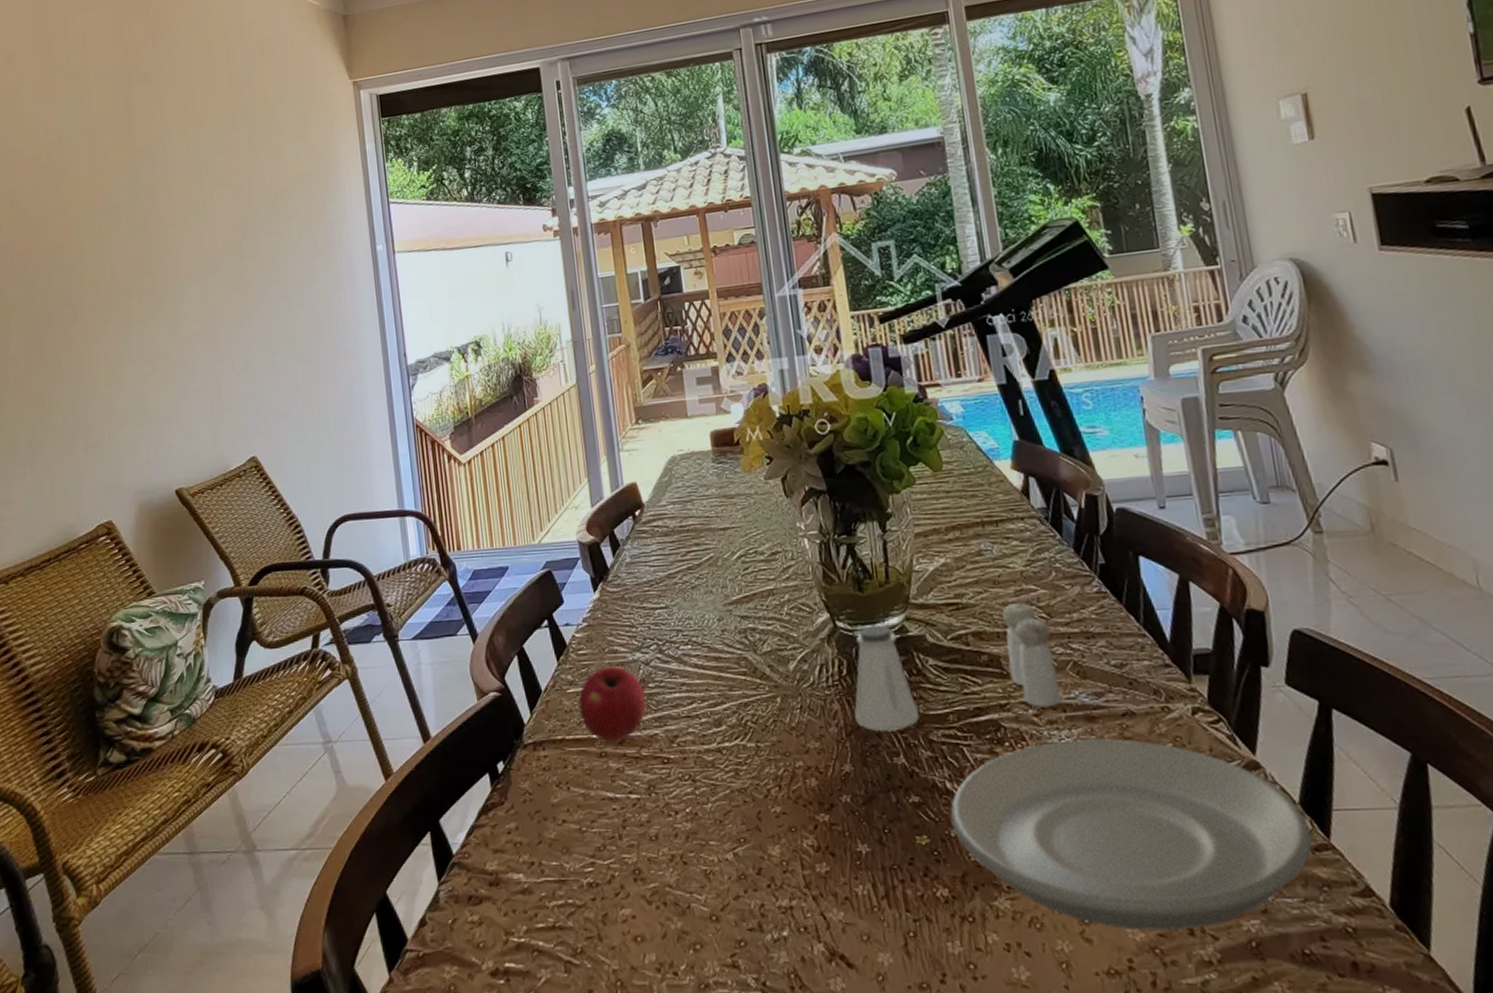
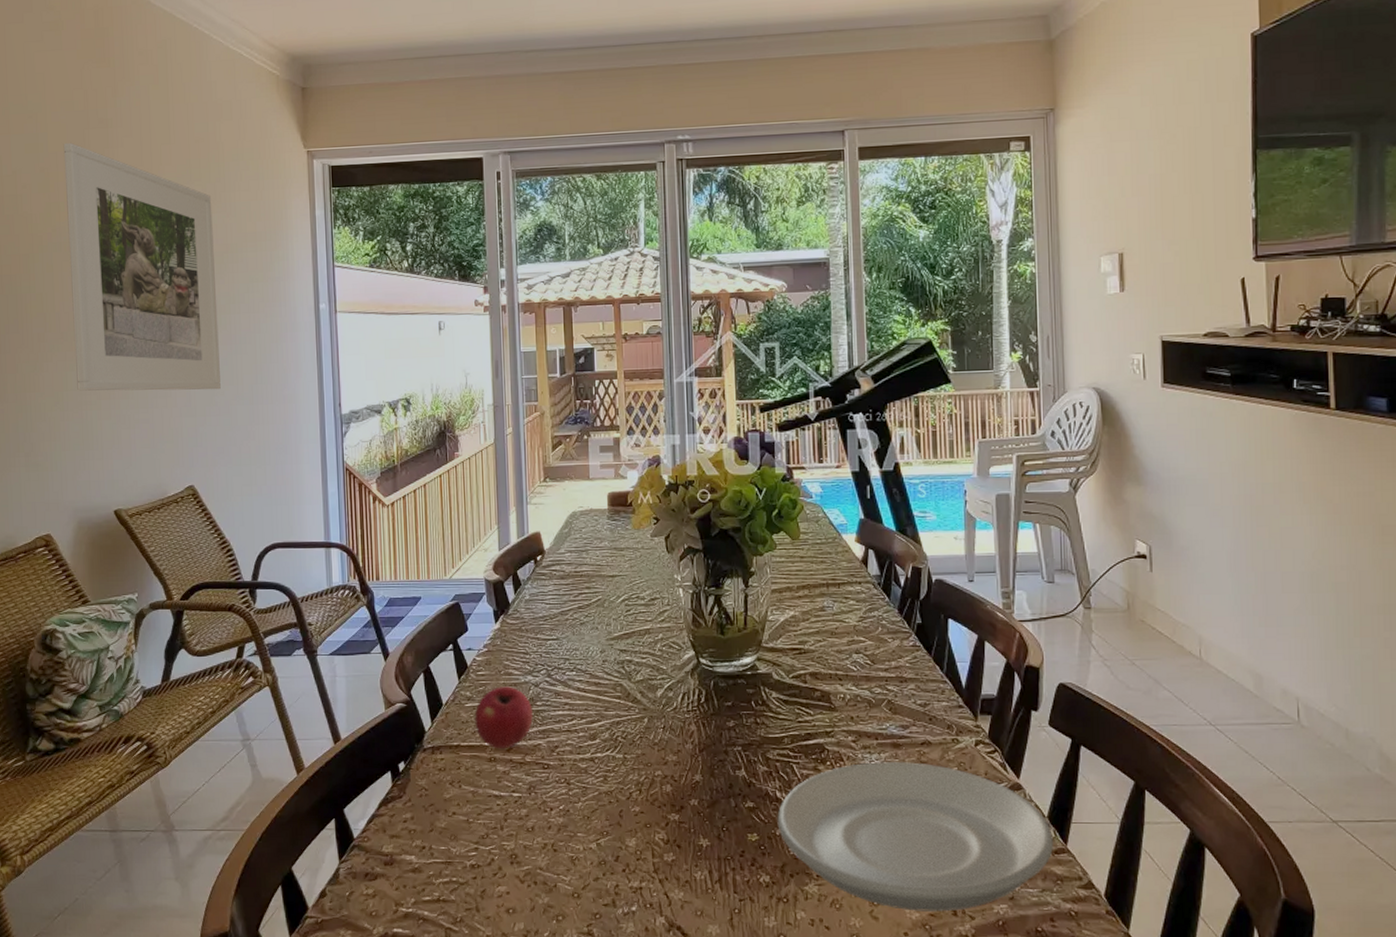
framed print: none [107,101,278,363] -> present [63,142,221,391]
saltshaker: present [854,625,921,732] -> none [707,663,761,750]
salt and pepper shaker: present [1002,603,1060,708] -> none [835,651,875,735]

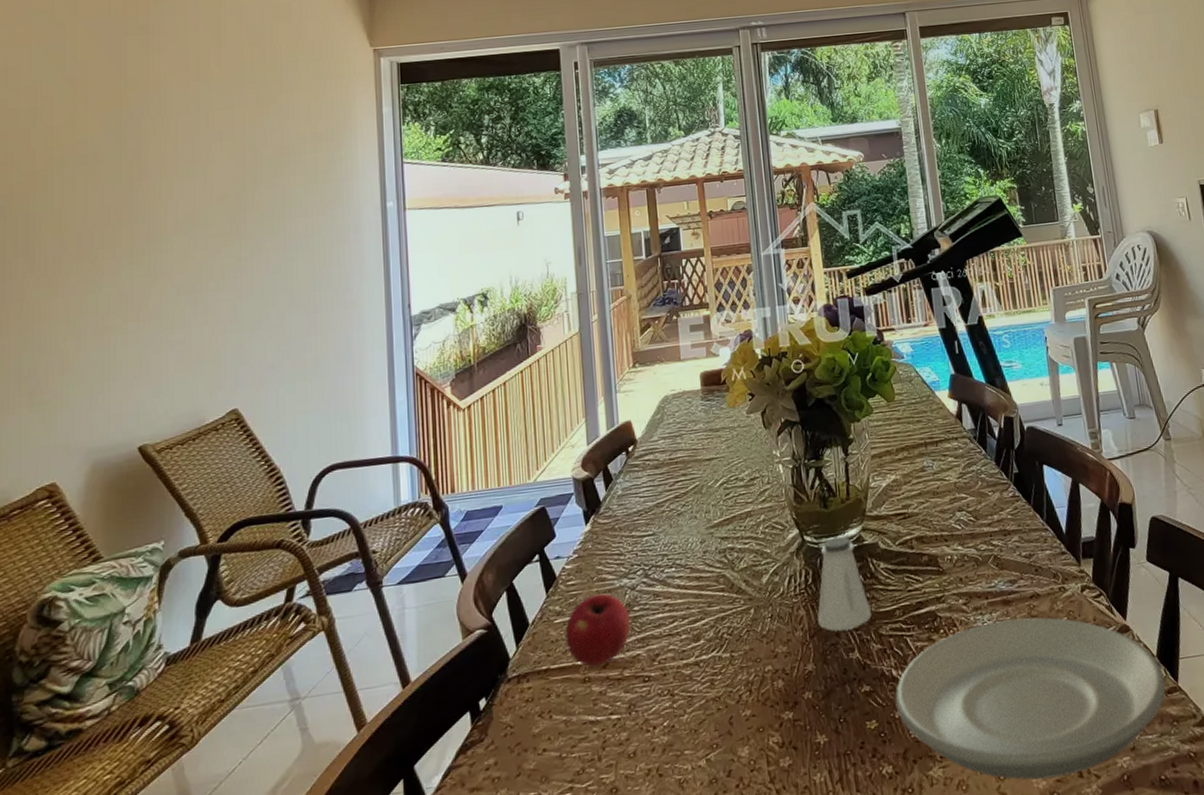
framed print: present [63,142,221,391] -> none [95,50,272,315]
saltshaker: none [707,663,761,750] -> present [817,536,873,631]

